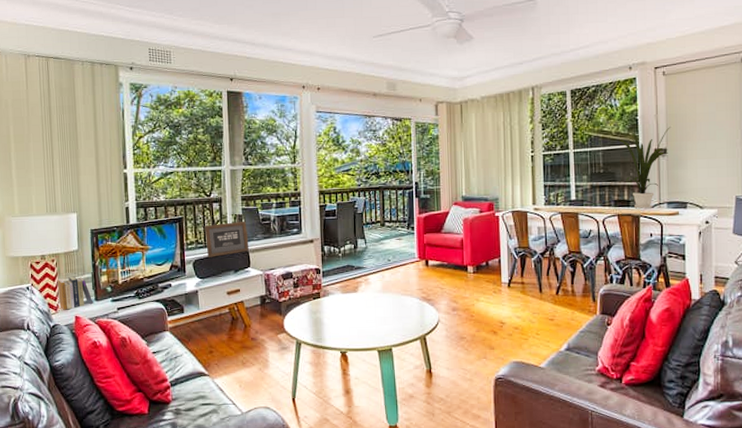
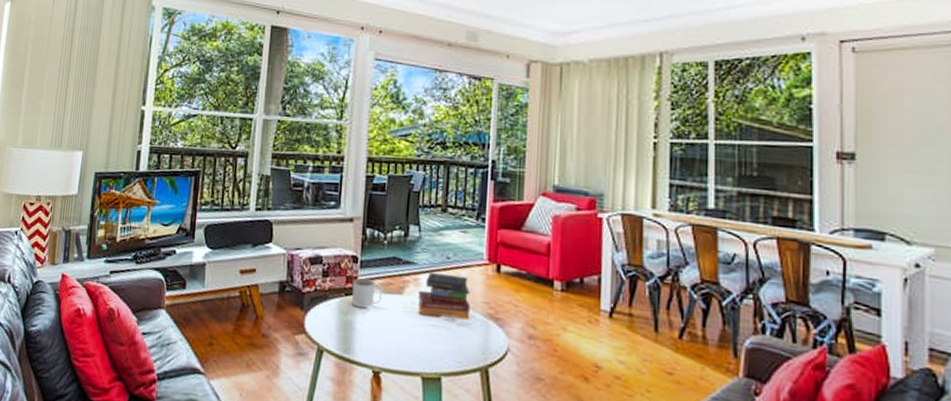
picture frame: present [204,221,249,258] -> none [222,183,274,225]
mug: none [317,285,341,307] -> present [351,278,382,309]
books: none [369,272,409,305] -> present [418,273,471,320]
house plant: present [619,127,671,209] -> none [782,123,863,234]

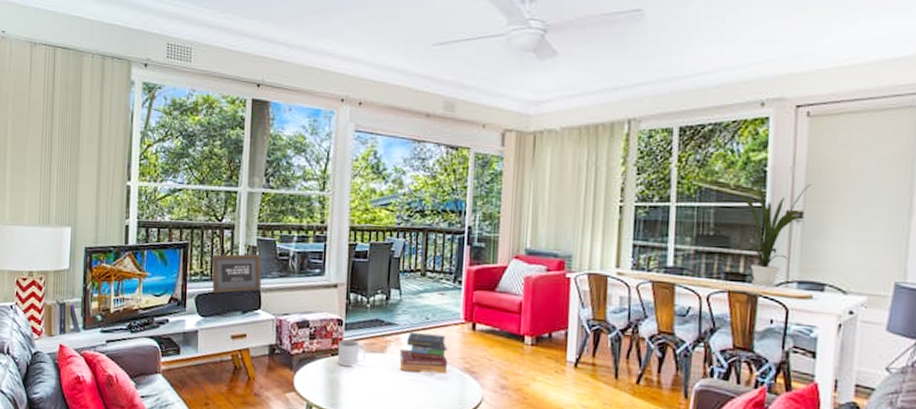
picture frame: none [222,183,274,225] -> present [211,254,262,294]
house plant: none [782,123,863,234] -> present [738,184,812,287]

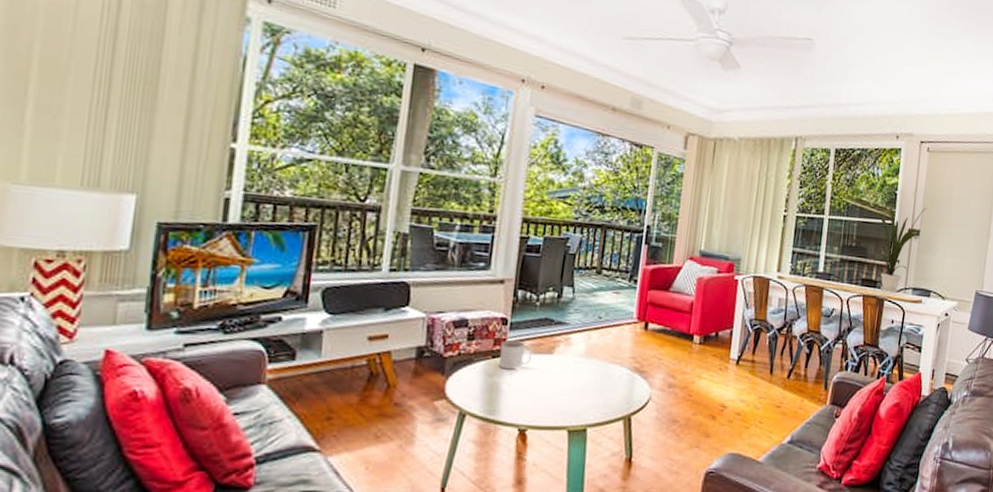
books: present [43,298,81,337] -> none [79,288,143,339]
picture frame: present [211,254,262,294] -> none [346,240,413,288]
books: present [399,332,448,374] -> none [568,332,619,374]

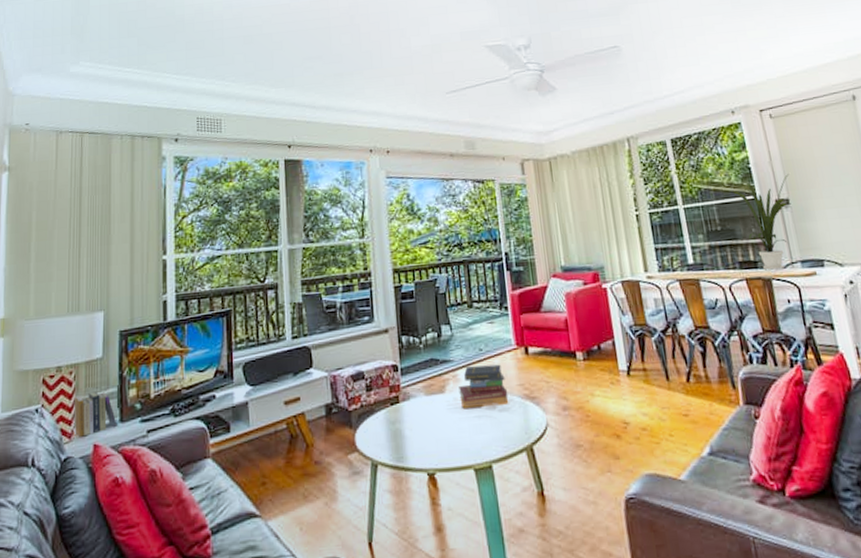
books: none [79,288,143,339] -> present [74,391,117,437]
mug: present [498,340,532,370] -> none [395,385,426,415]
books: none [568,332,619,374] -> present [459,364,509,408]

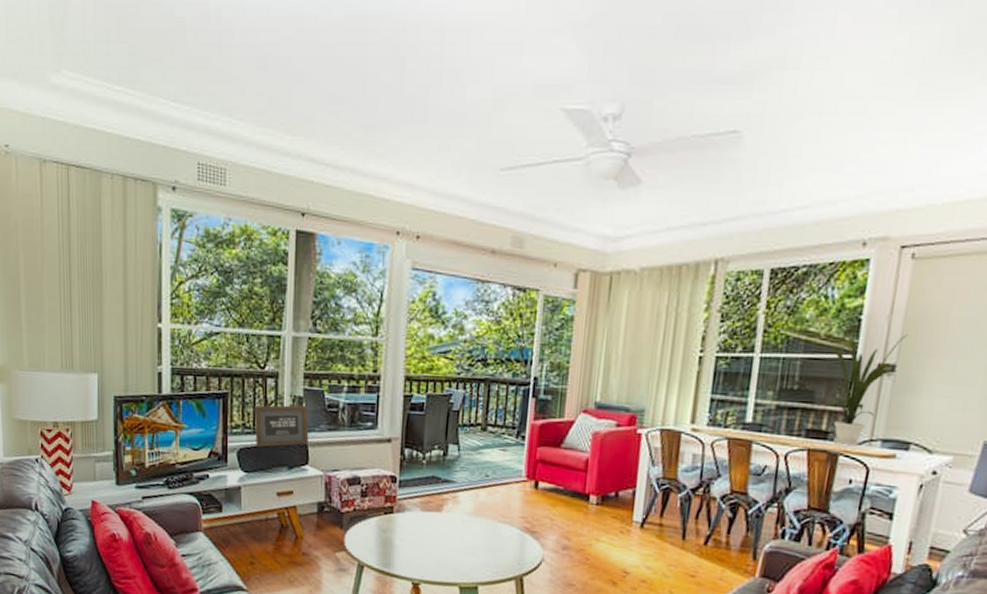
books: present [74,391,117,437] -> none [71,451,114,492]
picture frame: none [256,310,311,360] -> present [254,405,309,448]
books: present [459,364,509,408] -> none [456,490,508,534]

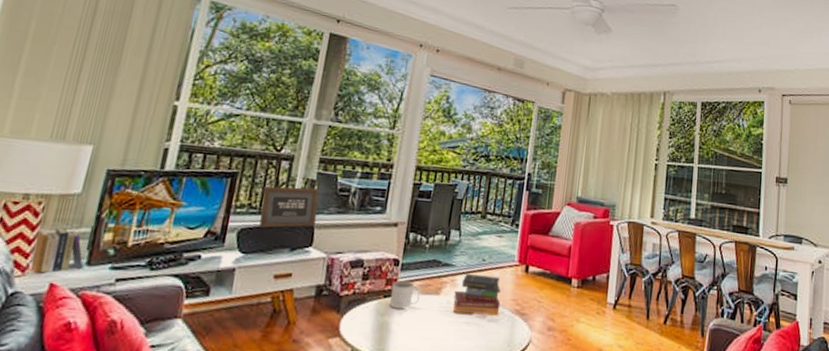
books: none [71,451,114,492] -> present [30,227,83,274]
mug: none [390,497,421,526] -> present [389,280,420,310]
books: none [456,490,508,534] -> present [453,274,501,316]
house plant: present [827,334,909,445] -> none [743,154,793,239]

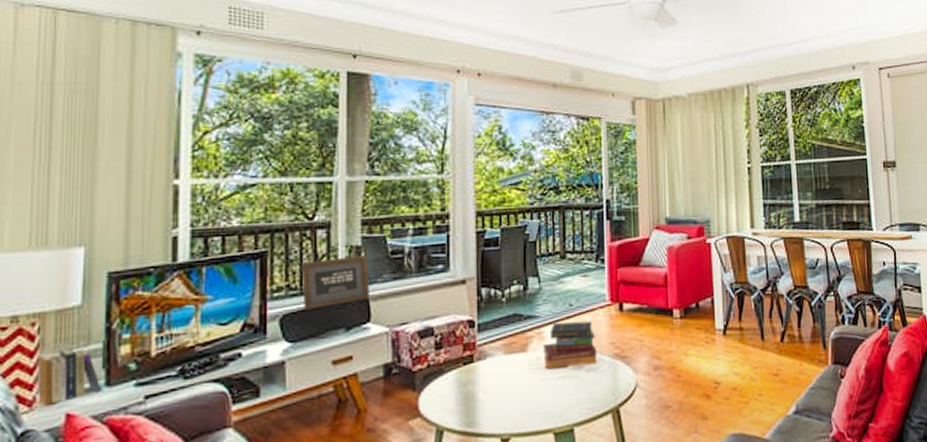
mug: present [389,280,420,310] -> none [470,342,504,376]

